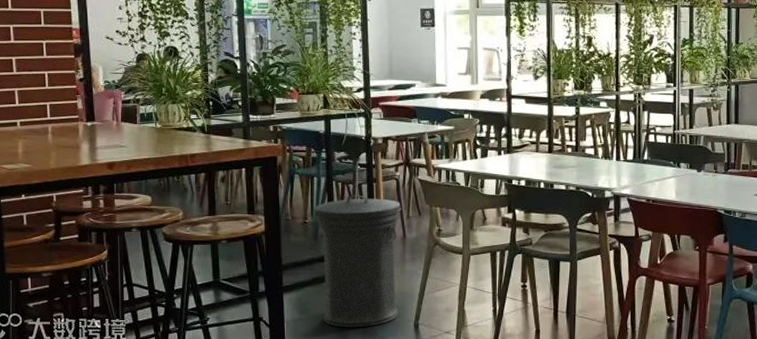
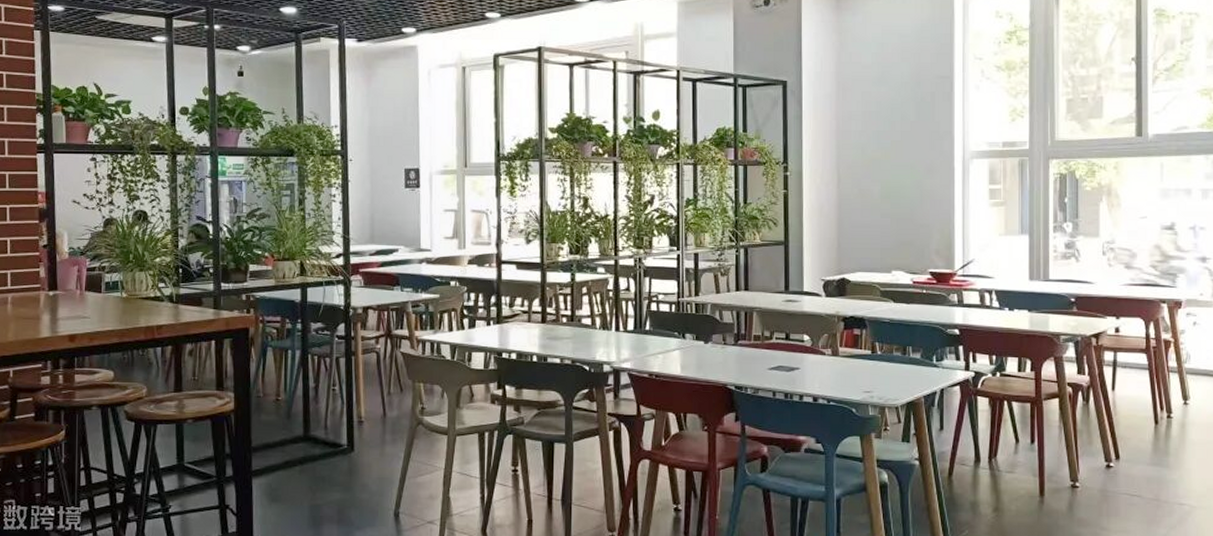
trash can: present [313,196,402,328] -> none [286,370,382,517]

